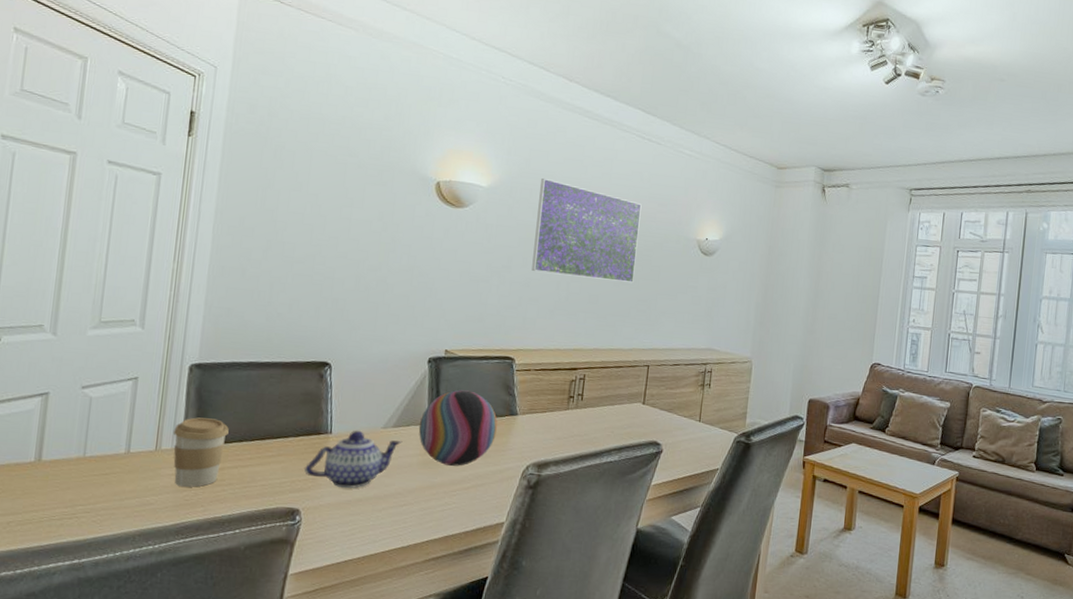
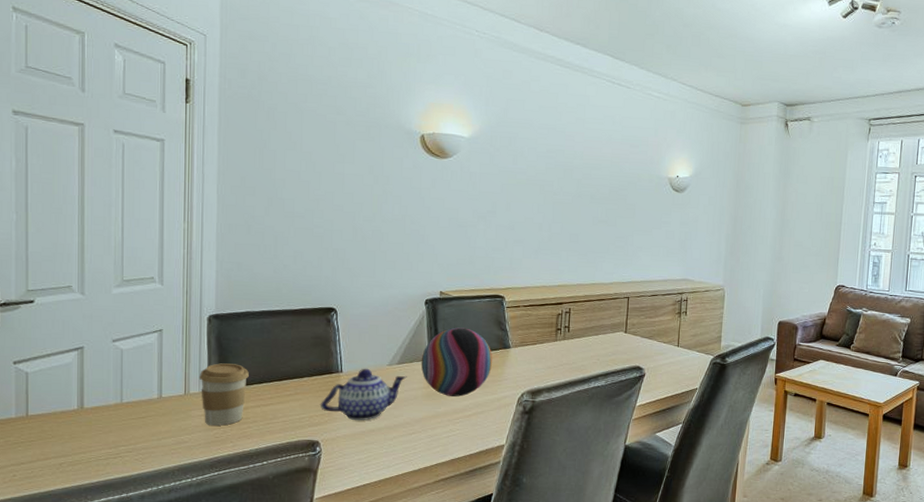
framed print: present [531,178,642,283] -> none [515,126,615,221]

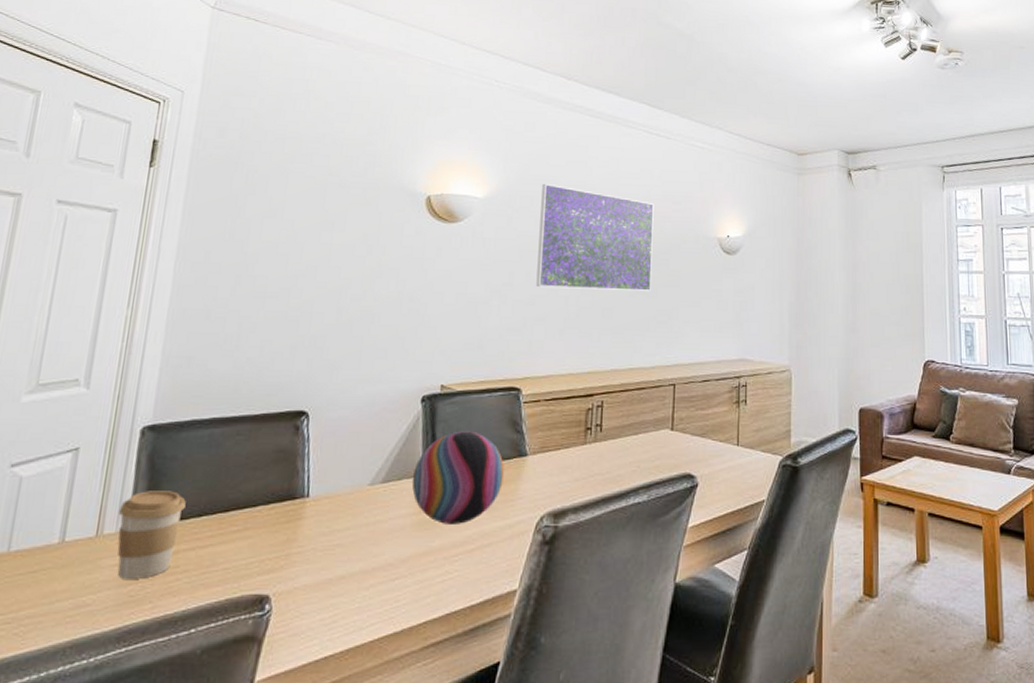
teapot: present [321,368,407,421] -> none [276,490,393,564]
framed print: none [515,126,615,221] -> present [536,183,654,291]

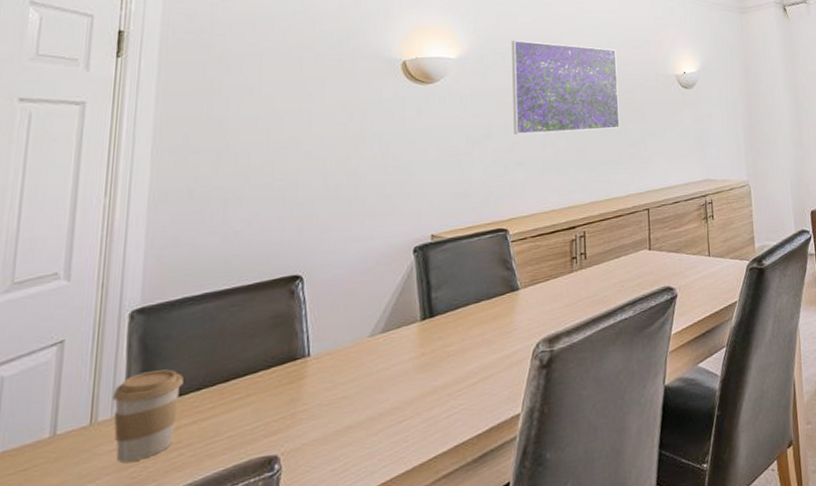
decorative ball: present [411,431,505,524] -> none [411,274,500,364]

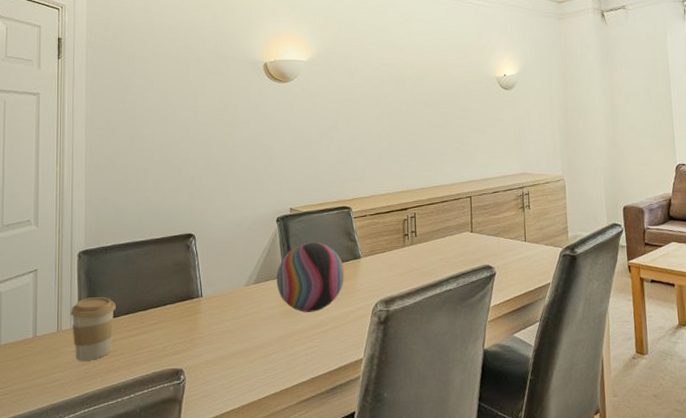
decorative ball: none [411,274,500,364] -> present [276,242,345,312]
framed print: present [512,40,620,135] -> none [352,45,446,128]

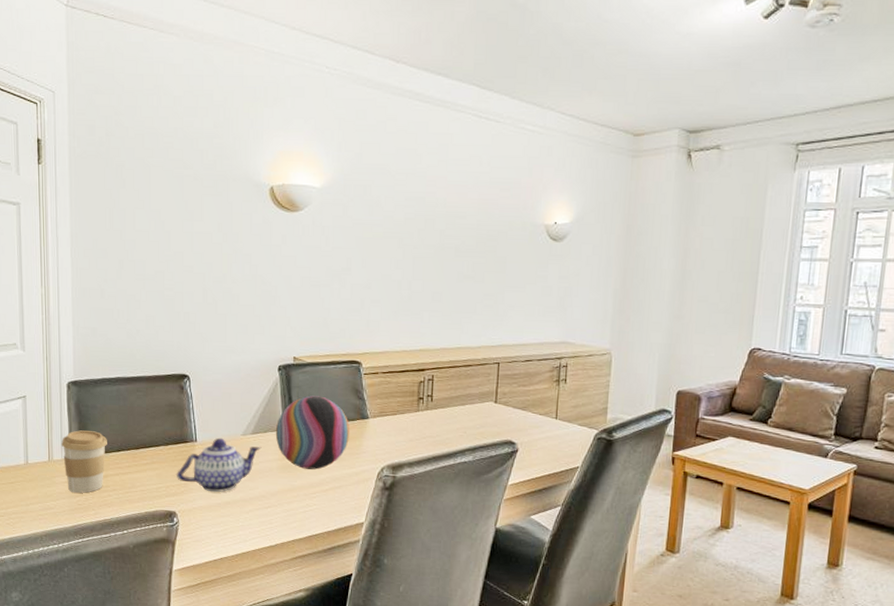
teapot: none [183,290,264,345] -> present [177,437,262,493]

